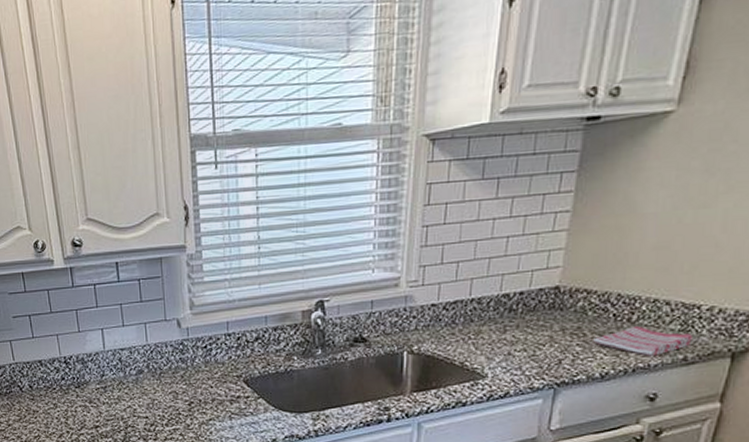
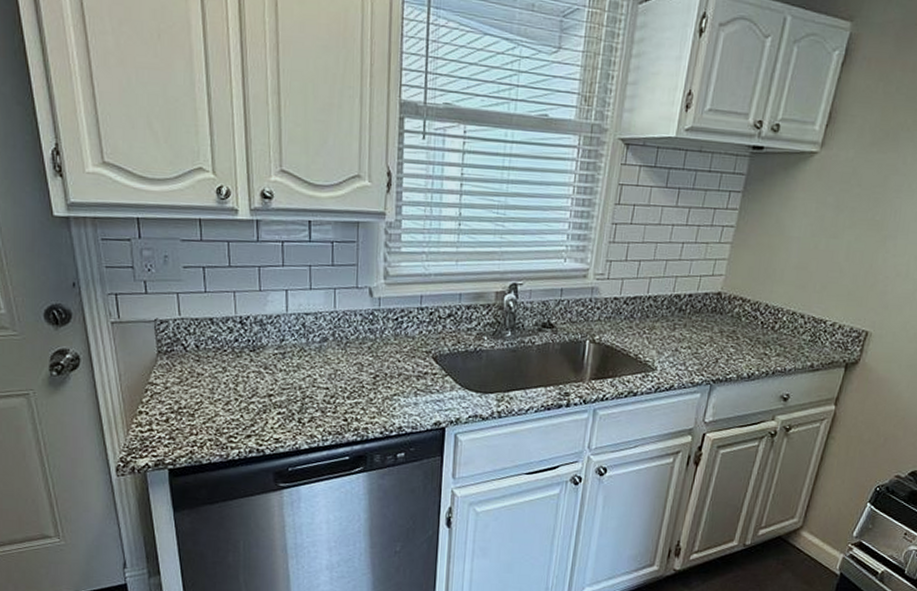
dish towel: present [593,325,692,357] -> none [744,333,819,362]

